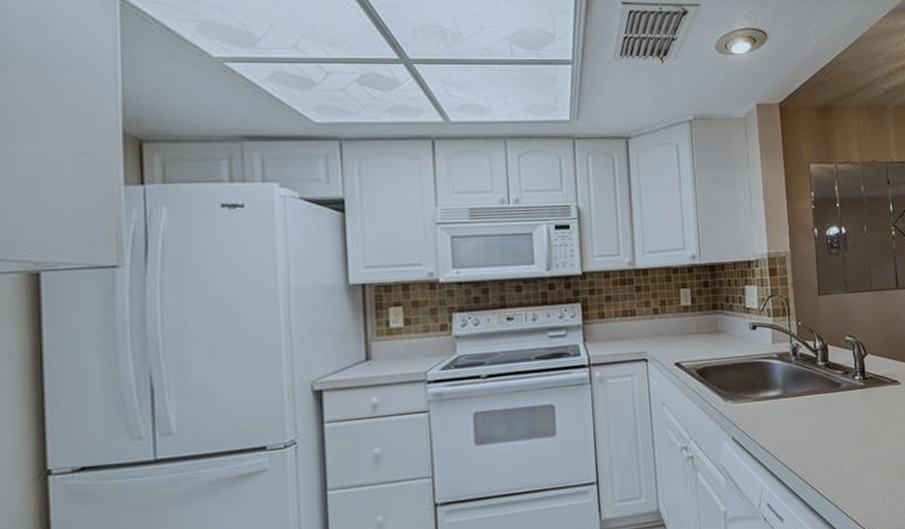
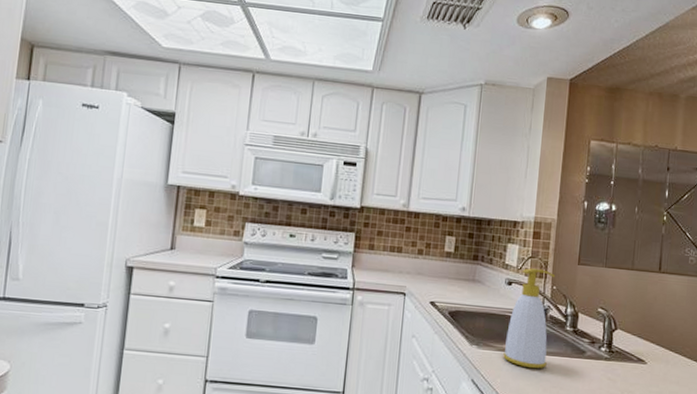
soap bottle: none [759,306,805,413] -> present [503,268,556,369]

